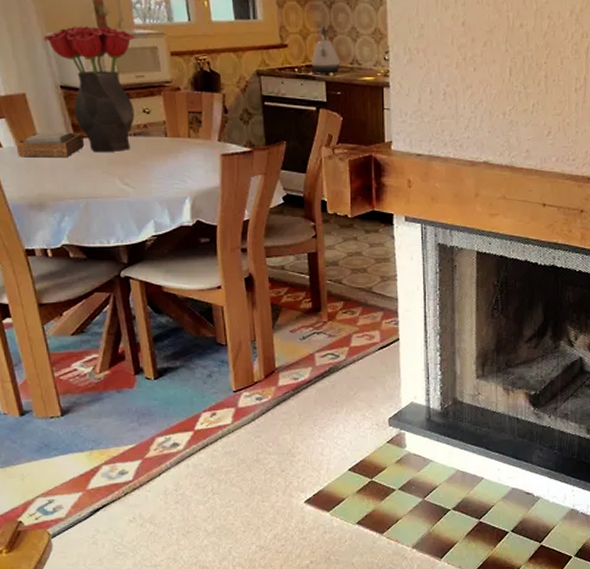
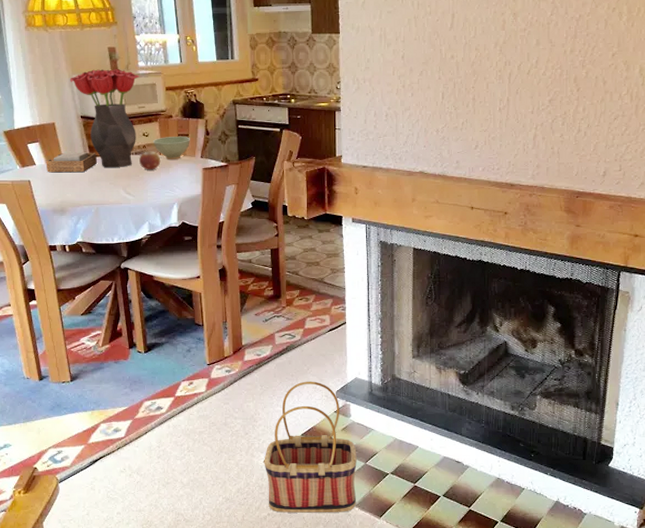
fruit: none [139,132,167,156] -> present [139,151,161,170]
bowl: none [155,114,205,143] -> present [152,137,191,159]
basket: none [304,408,414,559] -> present [264,381,357,513]
kettle: present [311,25,341,74] -> none [277,62,301,101]

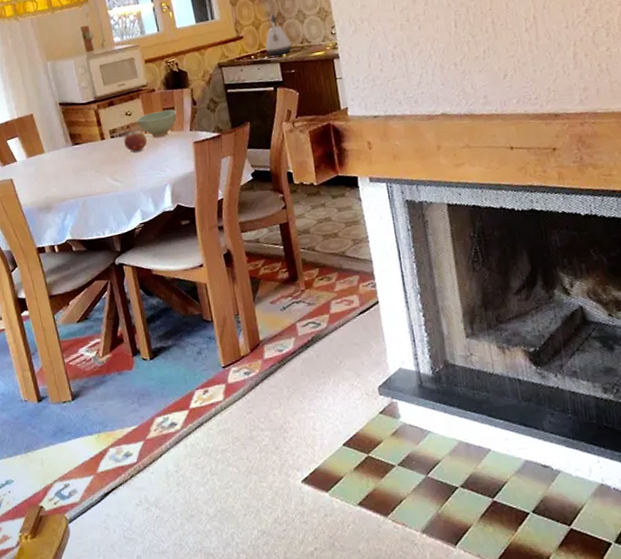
napkin holder: present [46,152,97,173] -> none [27,140,80,168]
bouquet: present [69,69,140,167] -> none [44,48,119,155]
basket: present [264,381,357,513] -> none [301,377,422,546]
kettle: none [277,62,301,101] -> present [265,13,292,57]

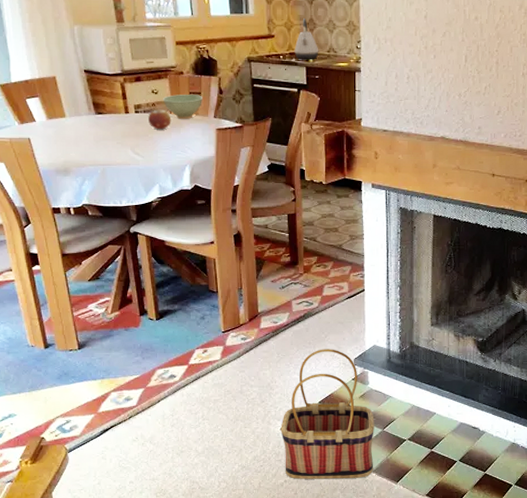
basket: none [301,377,422,546] -> present [280,349,374,479]

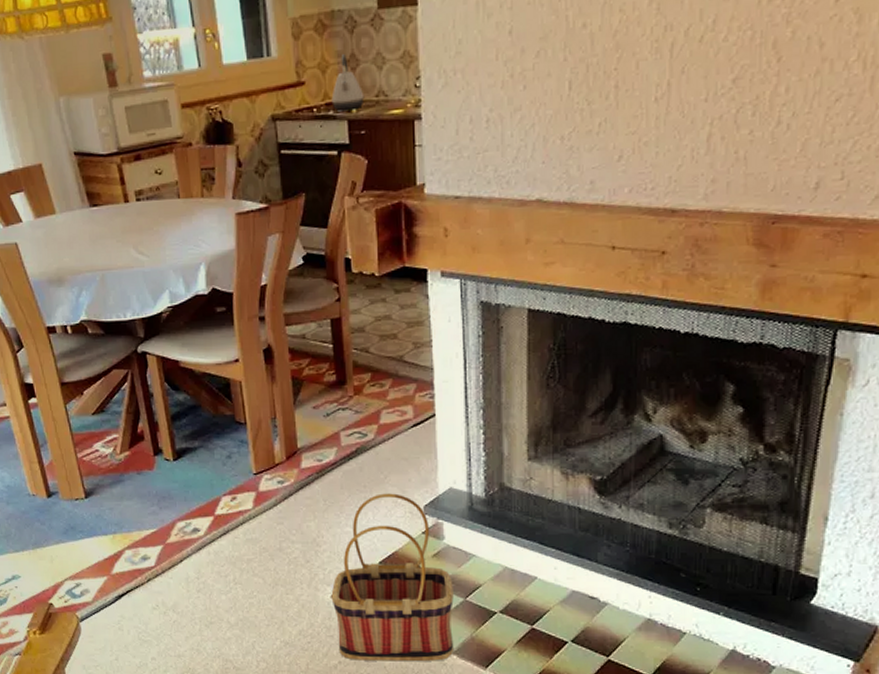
fruit: present [148,109,171,130] -> none [152,194,180,221]
bowl: present [162,94,204,119] -> none [168,171,218,204]

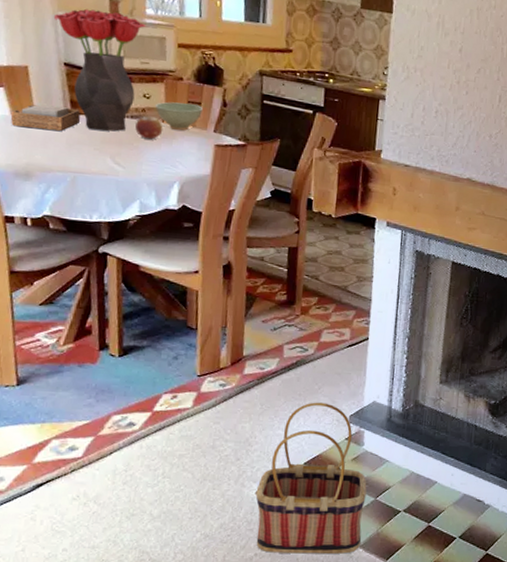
napkin holder: none [34,200,98,232] -> present [10,104,80,132]
bouquet: none [56,83,147,220] -> present [53,8,146,131]
fruit: none [152,194,180,221] -> present [135,116,163,140]
bowl: none [168,171,218,204] -> present [154,102,204,131]
kettle: present [331,54,365,112] -> none [313,36,341,81]

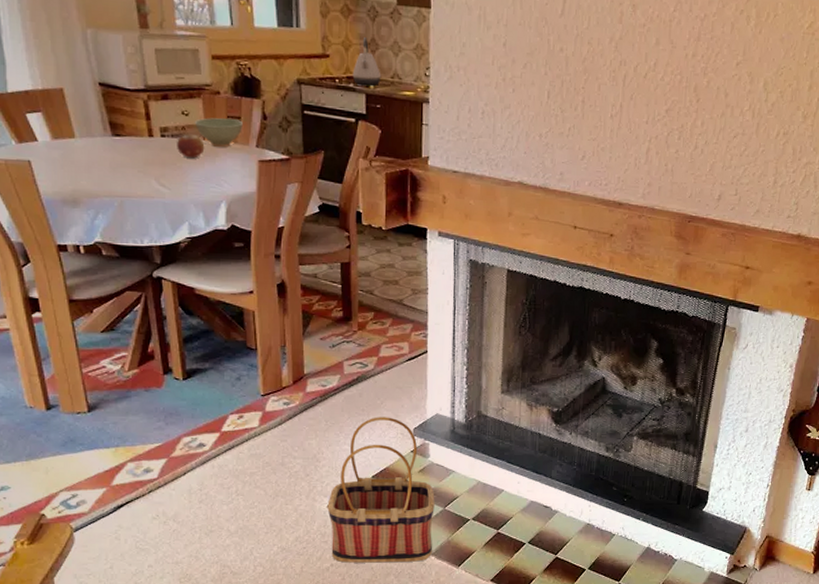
napkin holder: present [10,104,80,132] -> none [51,128,120,156]
bouquet: present [53,8,146,131] -> none [83,23,178,152]
kettle: none [313,36,341,81] -> present [352,37,382,86]

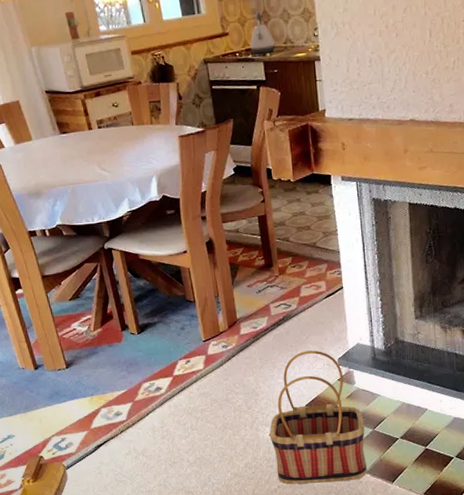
fruit: present [177,134,205,159] -> none [111,122,134,143]
bowl: present [194,118,244,147] -> none [123,103,163,130]

